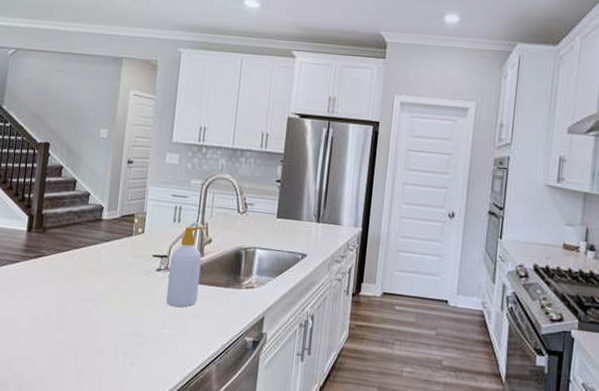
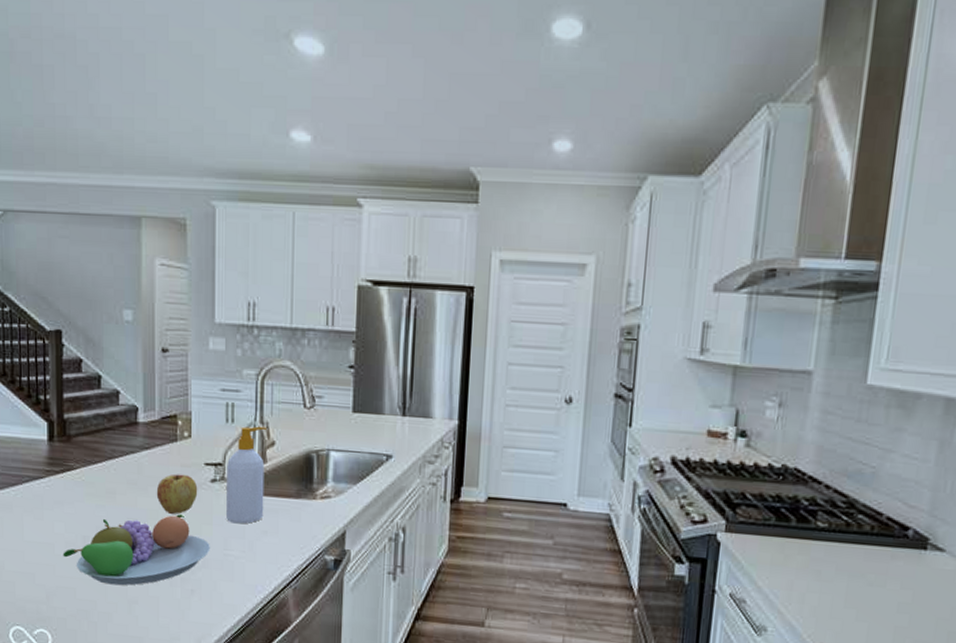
fruit bowl: none [26,297,151,357] -> present [63,514,210,586]
apple: none [110,263,145,297] -> present [156,474,198,515]

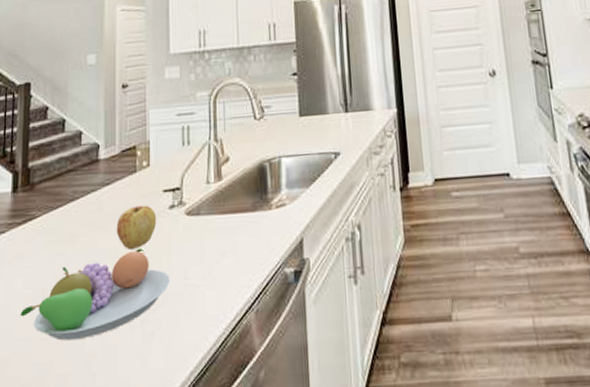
soap bottle: present [226,426,267,524] -> none [184,144,222,249]

